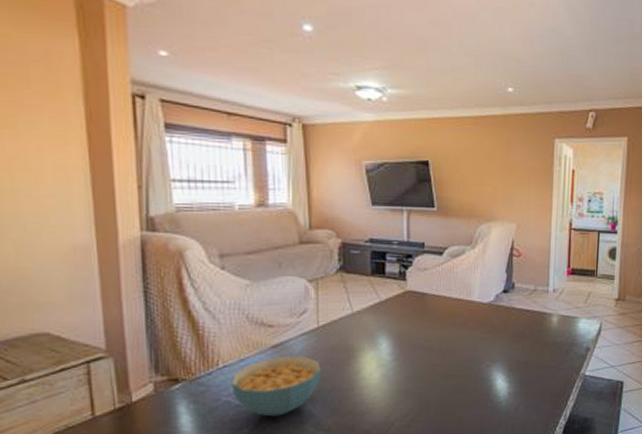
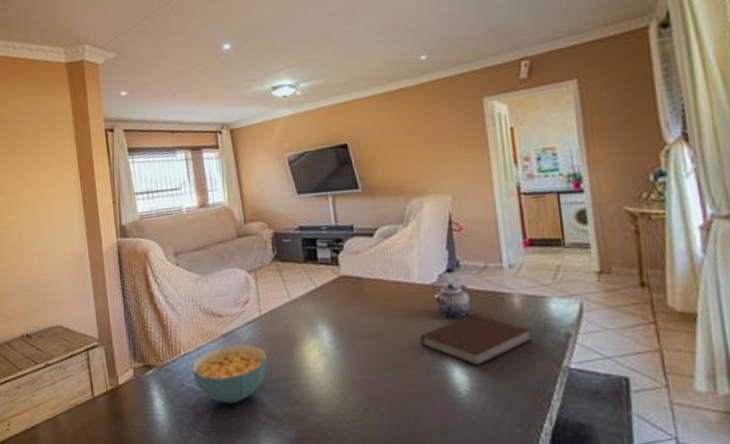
notebook: none [472,331,562,375] -> present [419,315,532,367]
teapot: none [489,302,519,333] -> present [434,282,471,317]

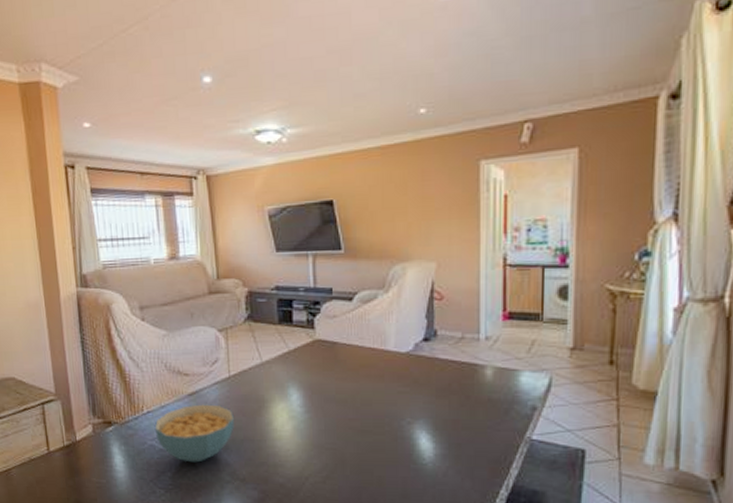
notebook: present [419,315,532,367] -> none [390,385,499,435]
teapot: present [434,282,471,317] -> none [408,351,443,386]

